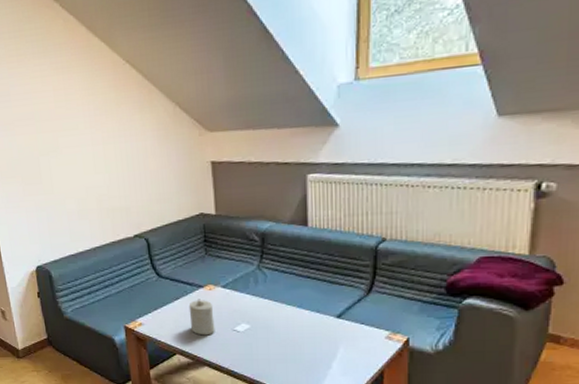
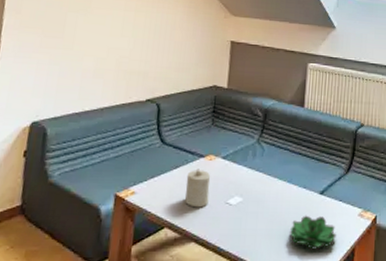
succulent plant: none [305,339,360,373] -> present [289,215,336,250]

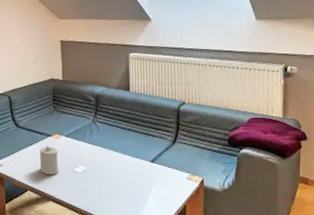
succulent plant: present [289,215,336,250] -> none [127,179,169,207]

